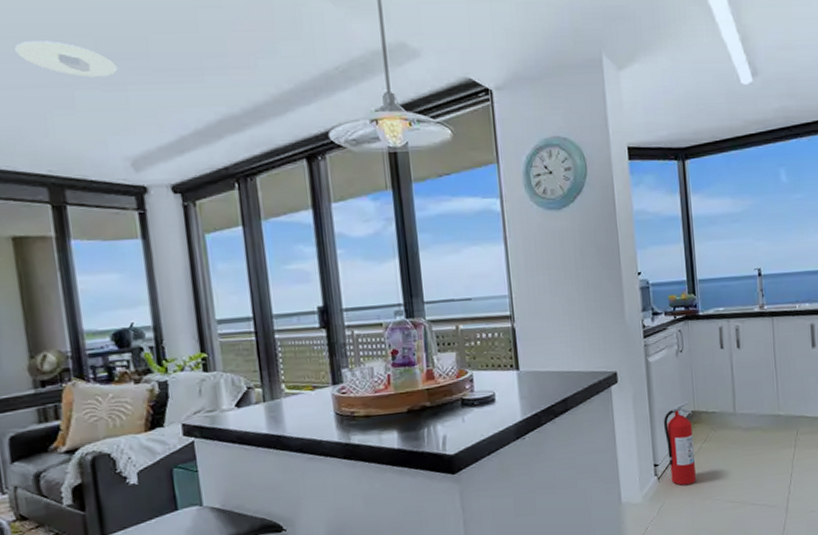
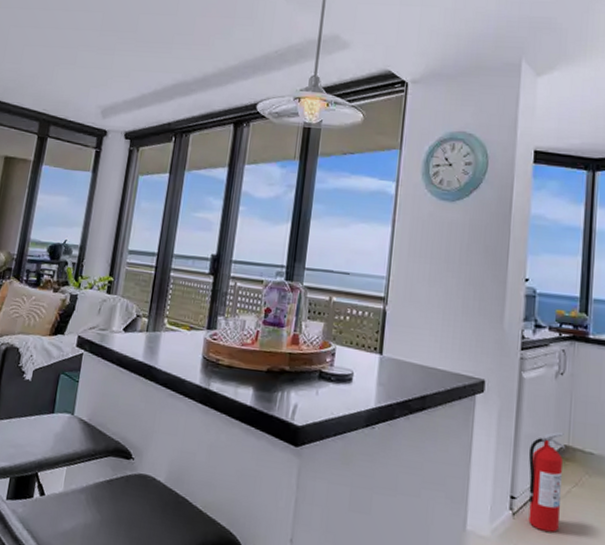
recessed light: present [15,41,118,78] -> none [48,13,113,43]

